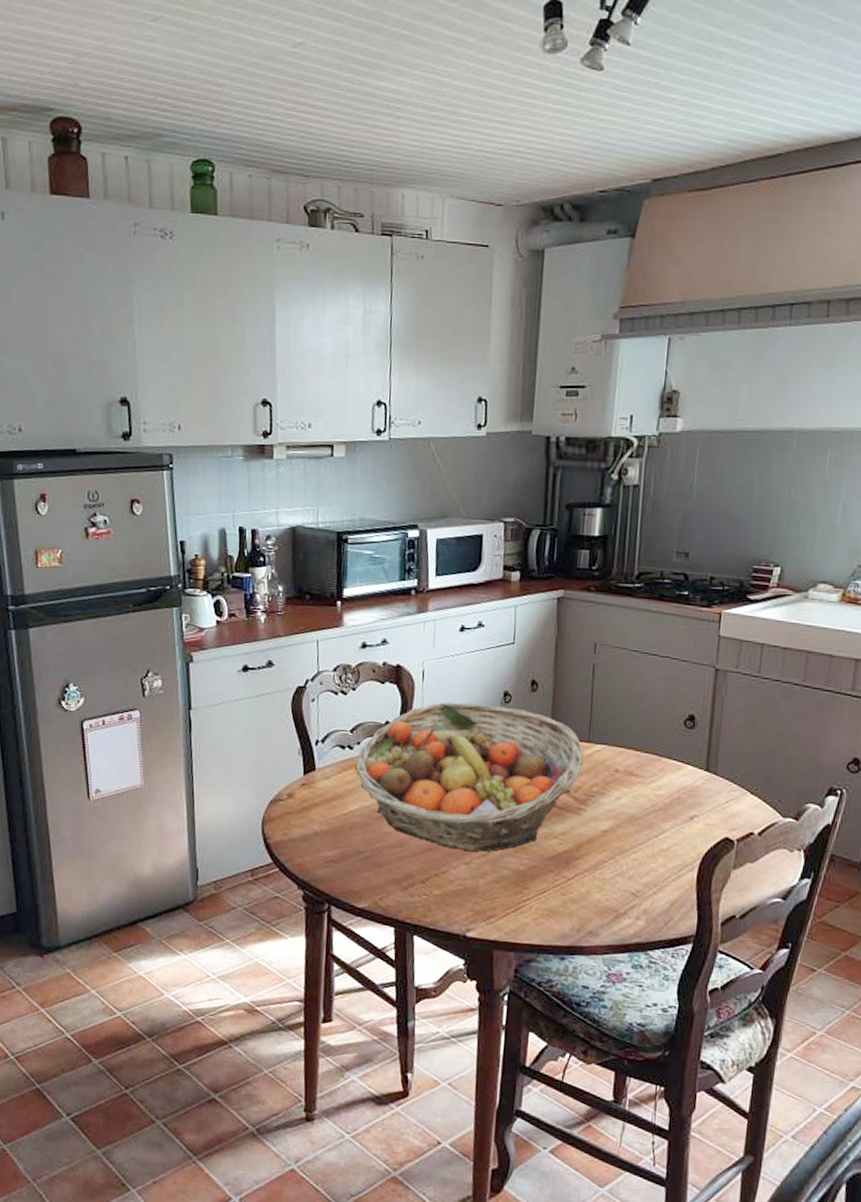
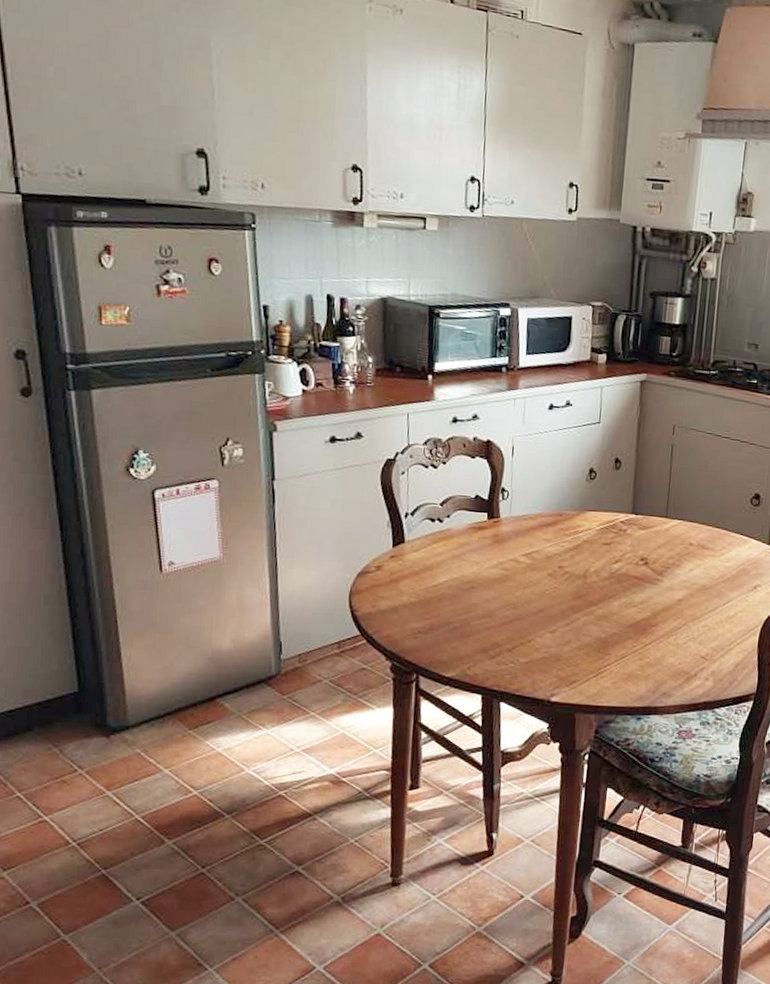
fruit basket: present [355,702,584,852] -> none [444,477,662,621]

